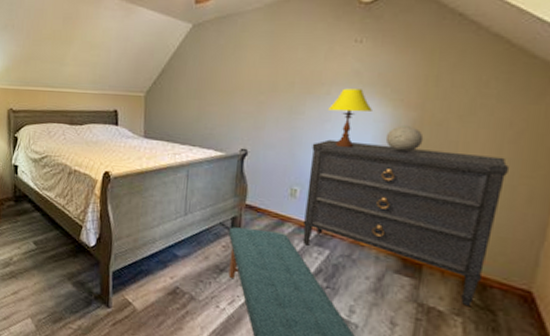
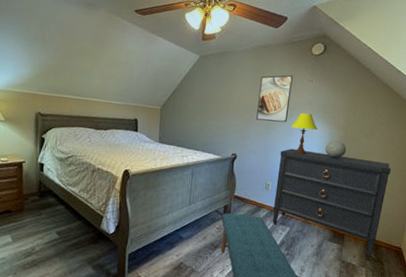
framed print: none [274,35,330,104] -> present [256,74,293,123]

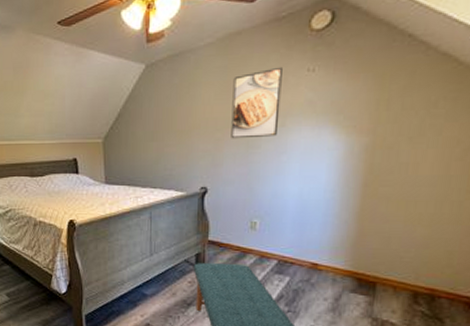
dresser: present [272,148,391,260] -> none [263,171,456,316]
table lamp: present [290,113,318,154] -> none [283,118,326,177]
decorative sphere: present [325,140,347,158] -> none [339,152,376,177]

